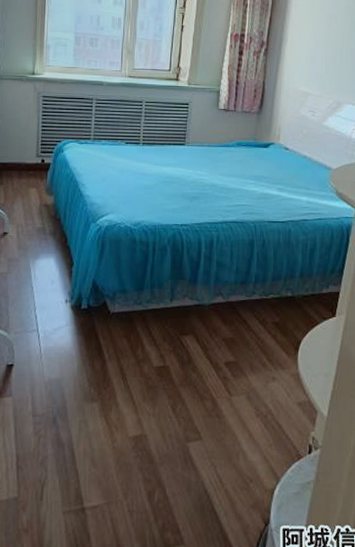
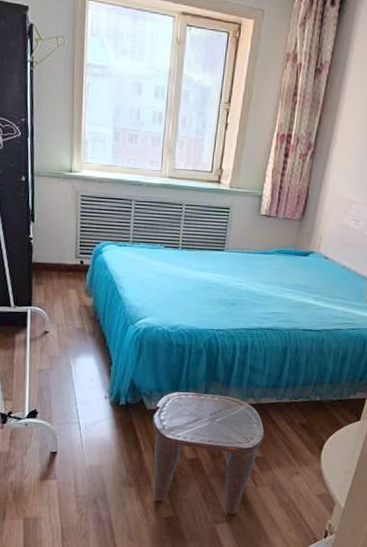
stool: none [116,292,236,430] -> present [152,392,265,515]

